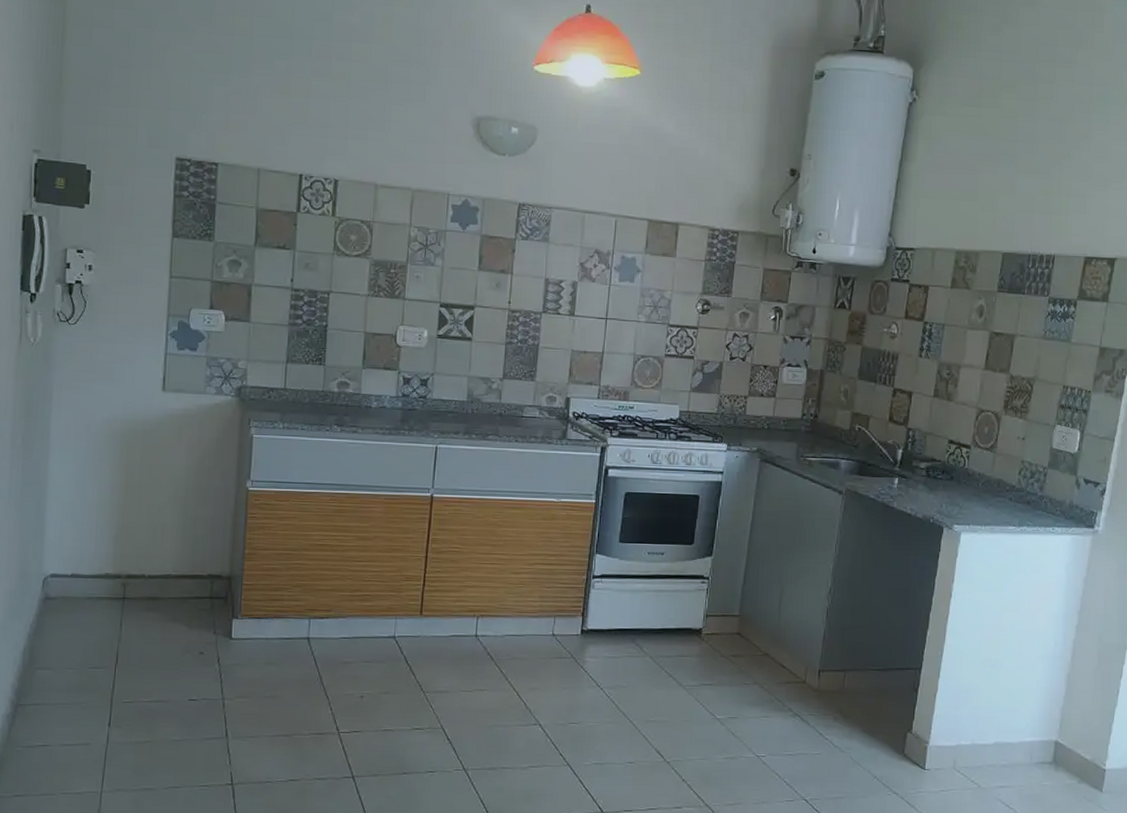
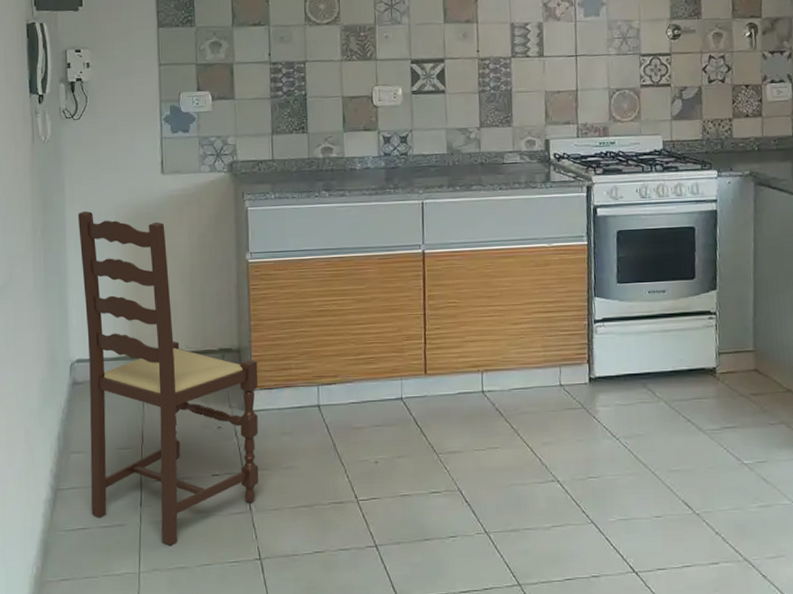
dining chair: none [53,421,248,767] -> present [78,211,259,546]

